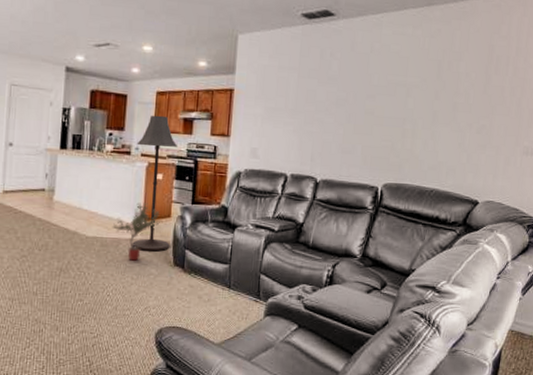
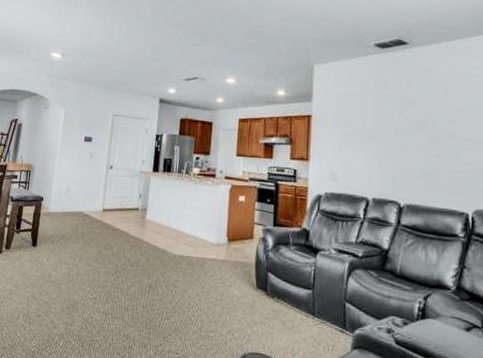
potted tree: present [112,201,160,261] -> none [198,222,243,282]
floor lamp: present [132,115,178,252] -> none [216,140,259,273]

